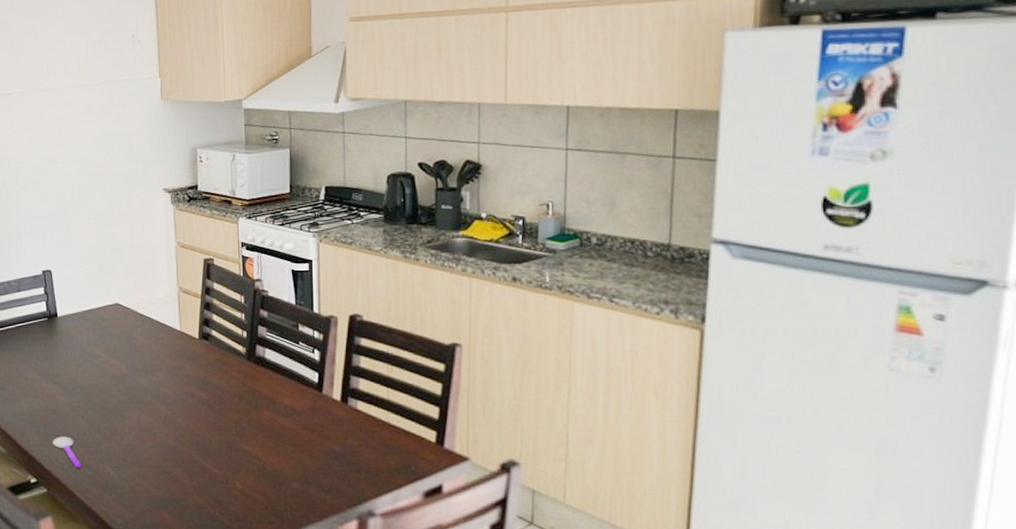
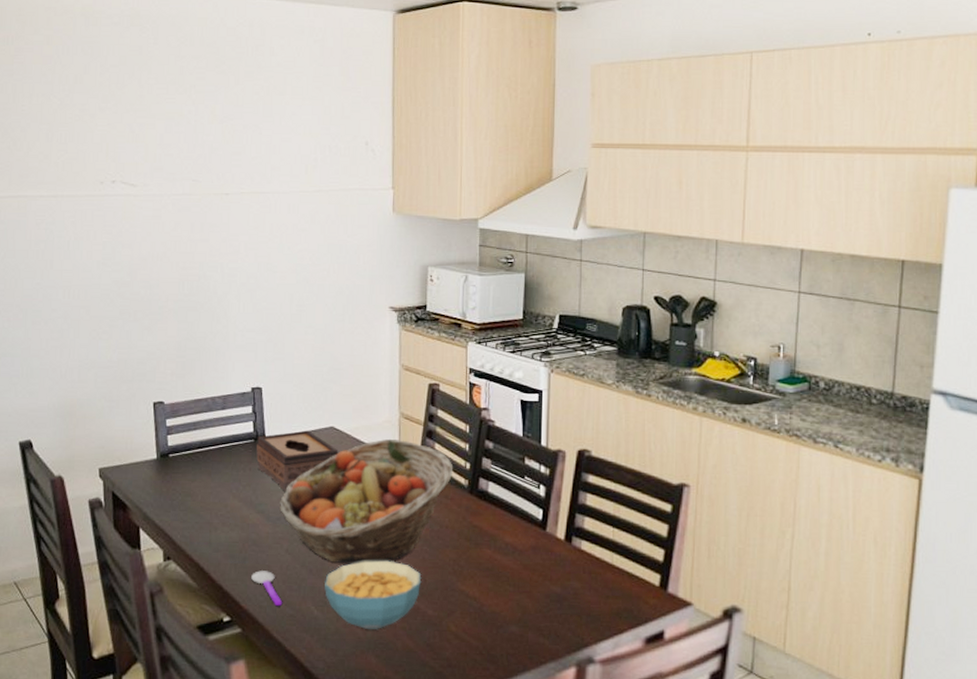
tissue box: none [50,307,124,364] -> present [256,430,339,491]
fruit basket: none [74,312,231,429] -> present [280,438,454,565]
cereal bowl: none [119,424,207,489] -> present [325,560,422,631]

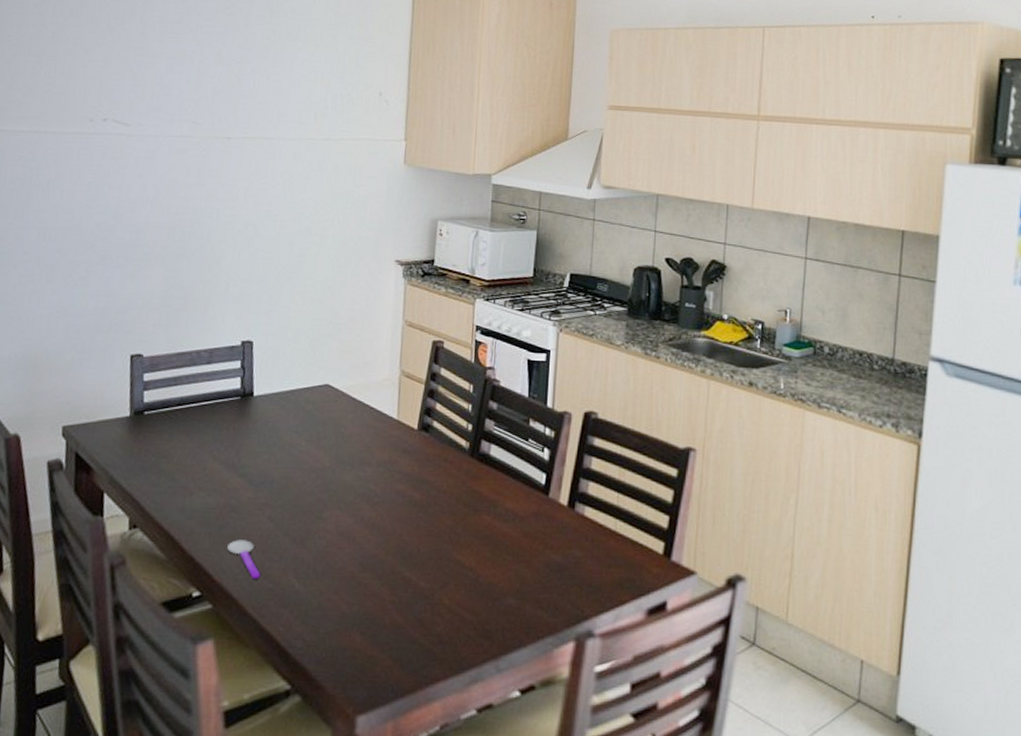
tissue box: present [256,430,339,491] -> none [242,387,333,453]
fruit basket: present [280,438,454,565] -> none [264,397,455,533]
cereal bowl: present [325,560,422,631] -> none [308,528,416,605]

